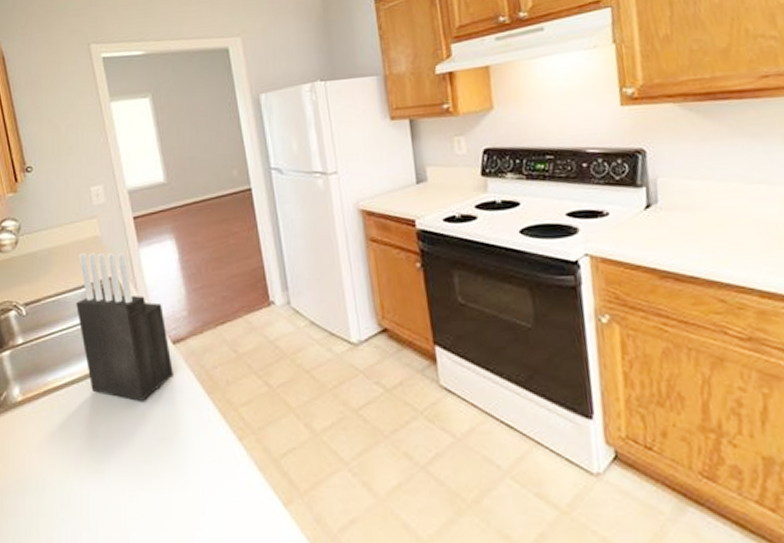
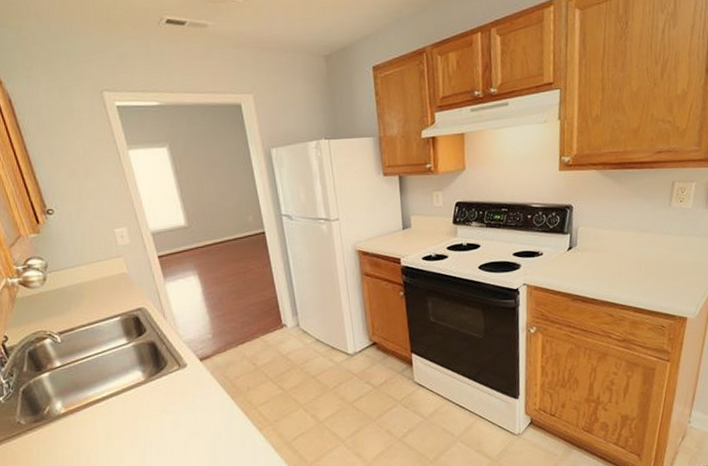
knife block: present [76,252,173,401] -> none [108,287,202,407]

